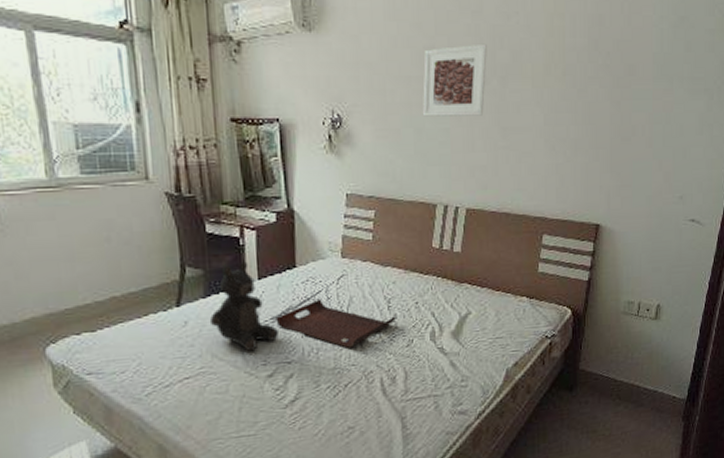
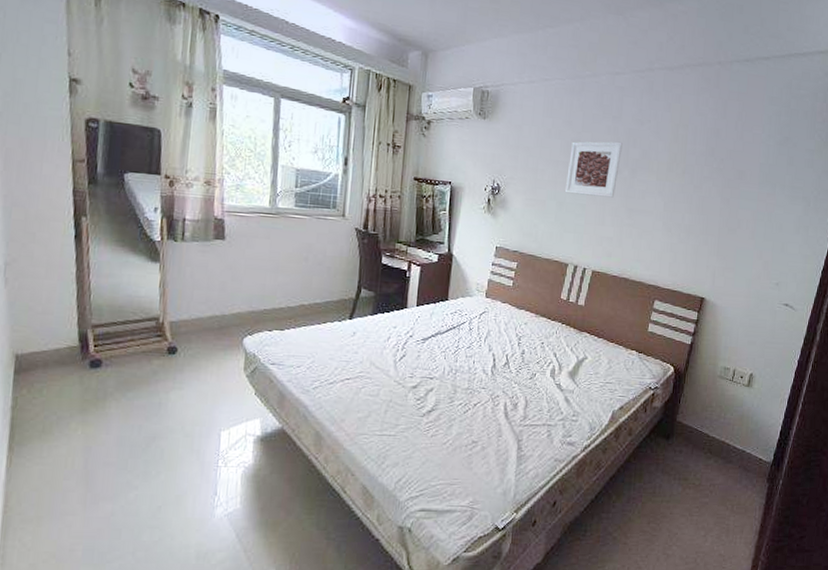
teddy bear: present [209,261,279,352] -> none [373,290,426,365]
serving tray: present [275,298,396,348] -> none [425,328,524,373]

